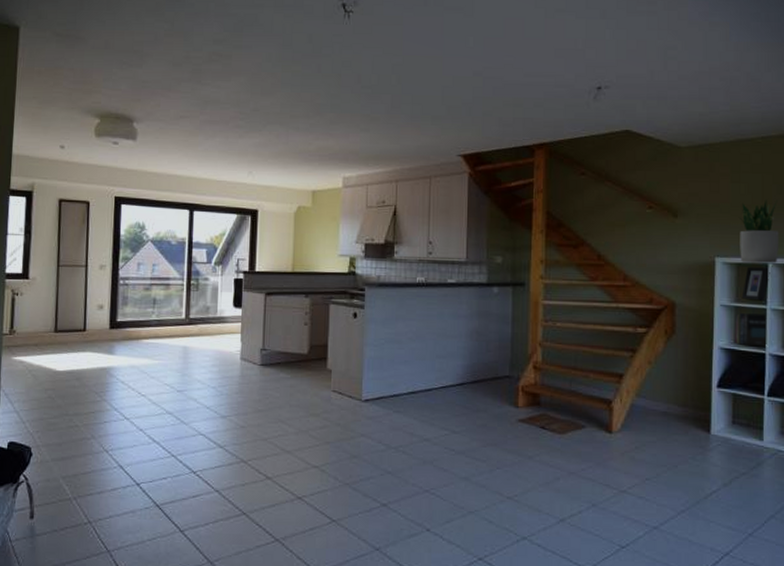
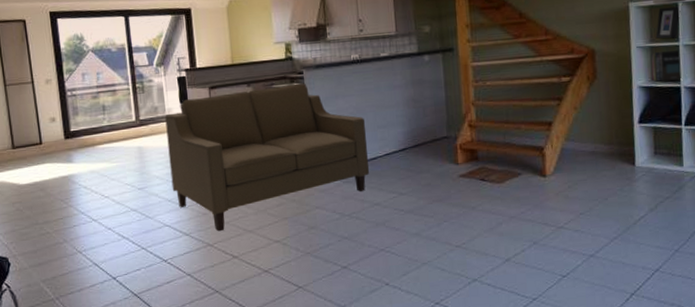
sofa: none [212,300,424,448] -> present [165,83,370,232]

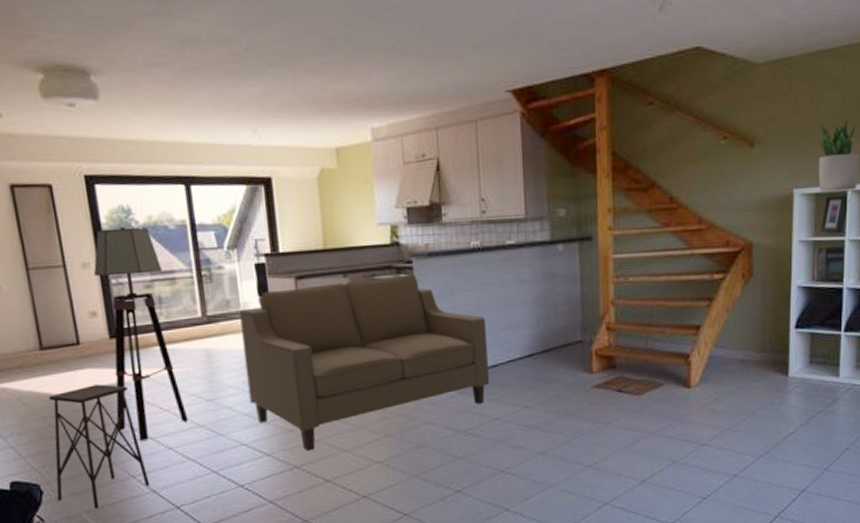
side table: none [18,176,93,278] -> present [49,384,150,509]
floor lamp: none [54,50,124,222] -> present [94,226,188,441]

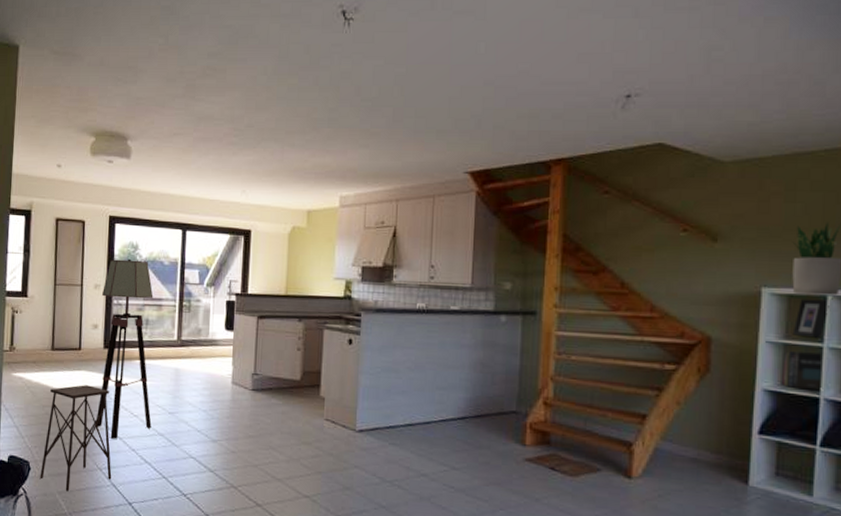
sofa: present [239,274,490,452] -> none [203,325,423,474]

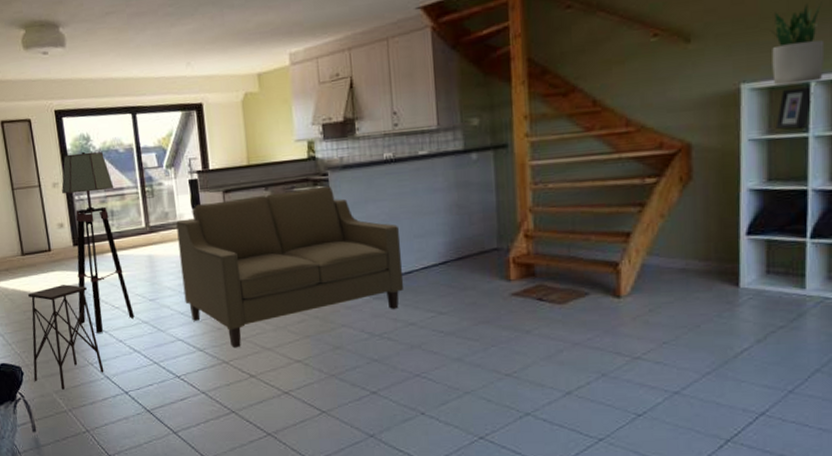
sofa: none [203,325,423,474] -> present [176,186,404,348]
books: present [782,351,823,391] -> none [767,143,811,184]

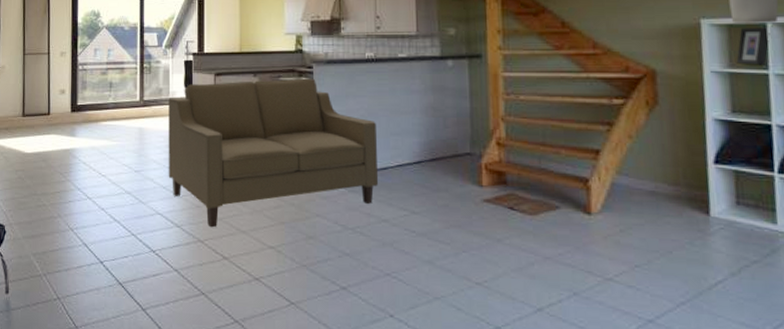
side table: present [28,284,104,390] -> none [15,148,83,253]
floor lamp: present [61,151,135,333] -> none [67,26,119,199]

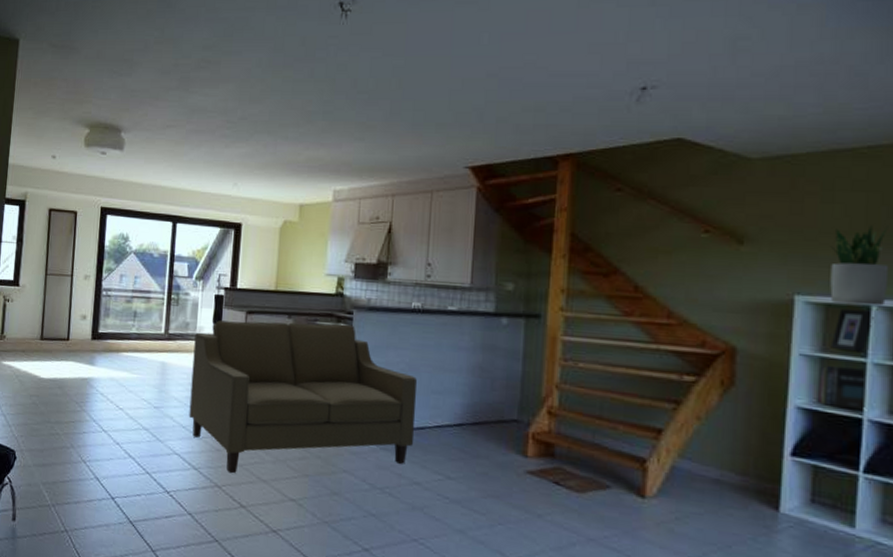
books: none [730,80,775,117] -> present [819,366,867,411]

